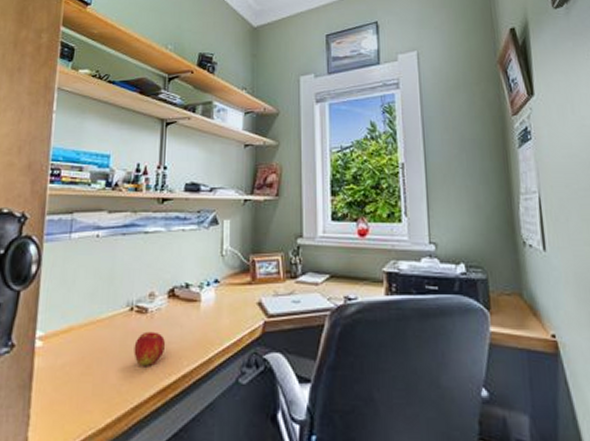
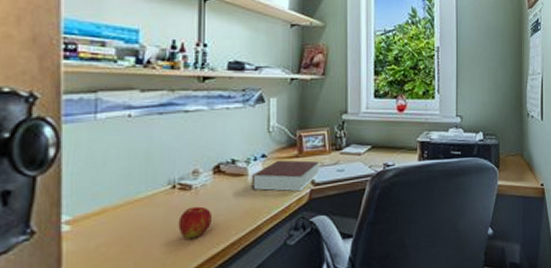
book: none [203,286,274,323] -> present [251,160,320,192]

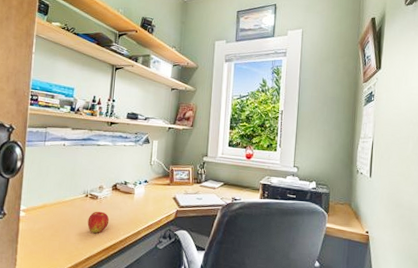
book: present [251,160,320,192] -> none [136,185,185,211]

